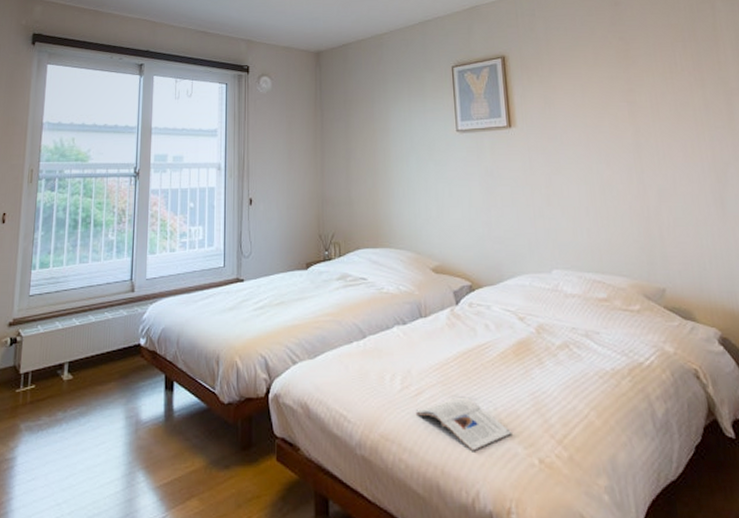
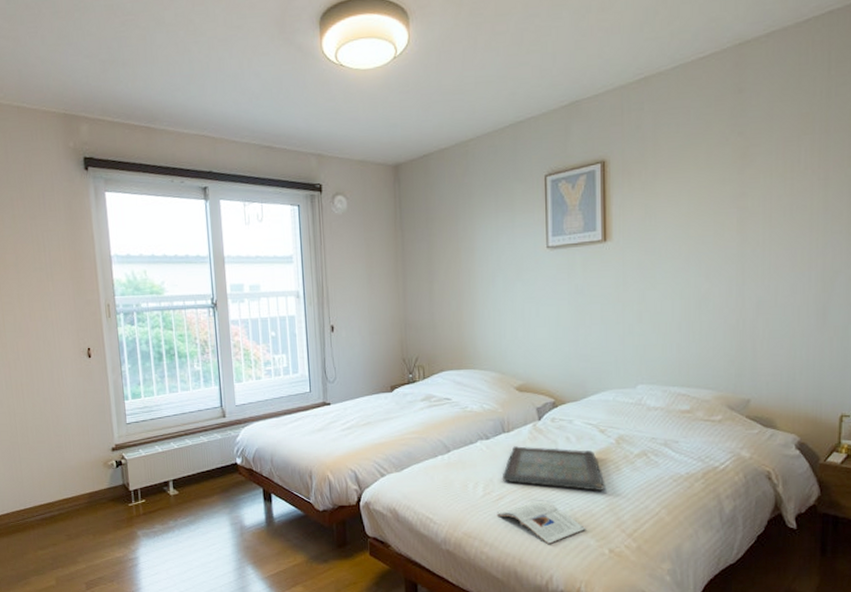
serving tray: none [421,333,528,387] -> present [503,446,604,491]

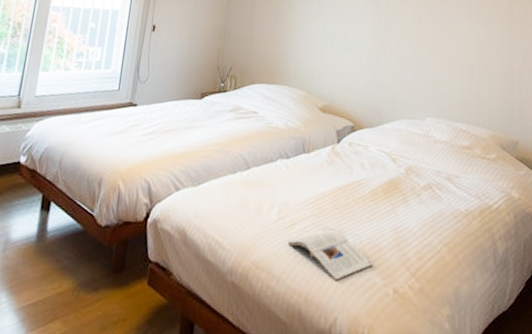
serving tray: present [503,446,604,491] -> none [298,168,393,223]

